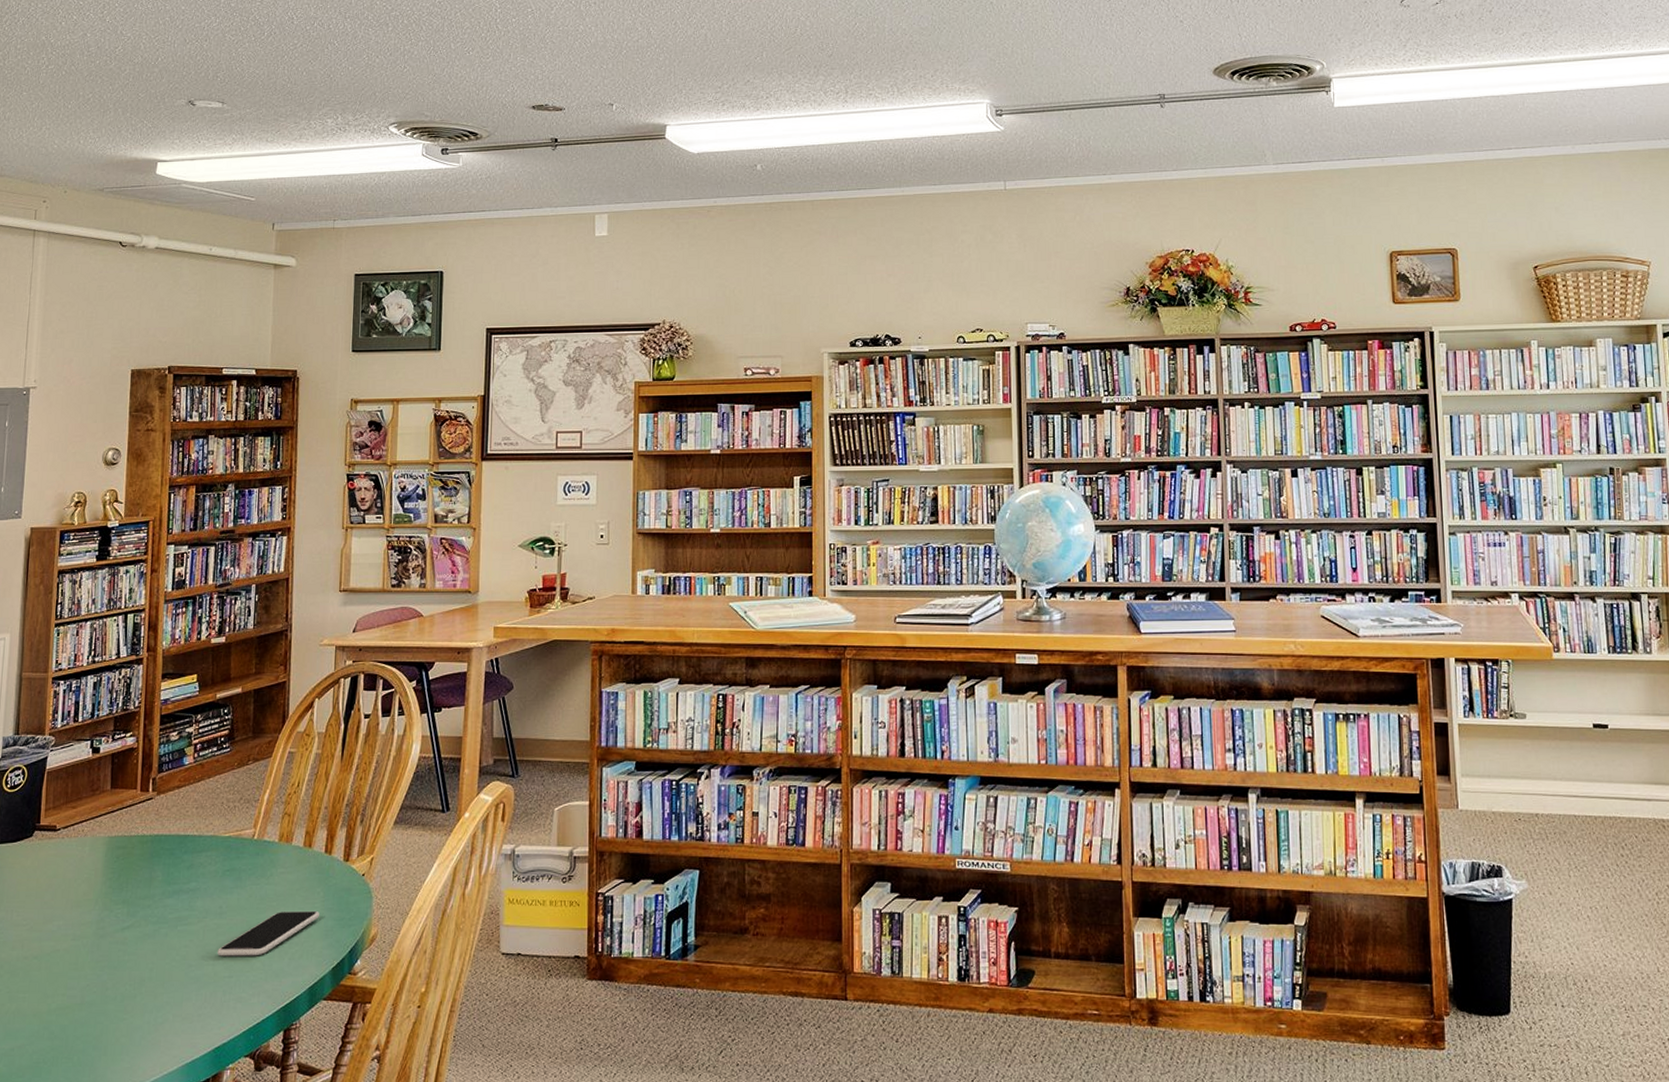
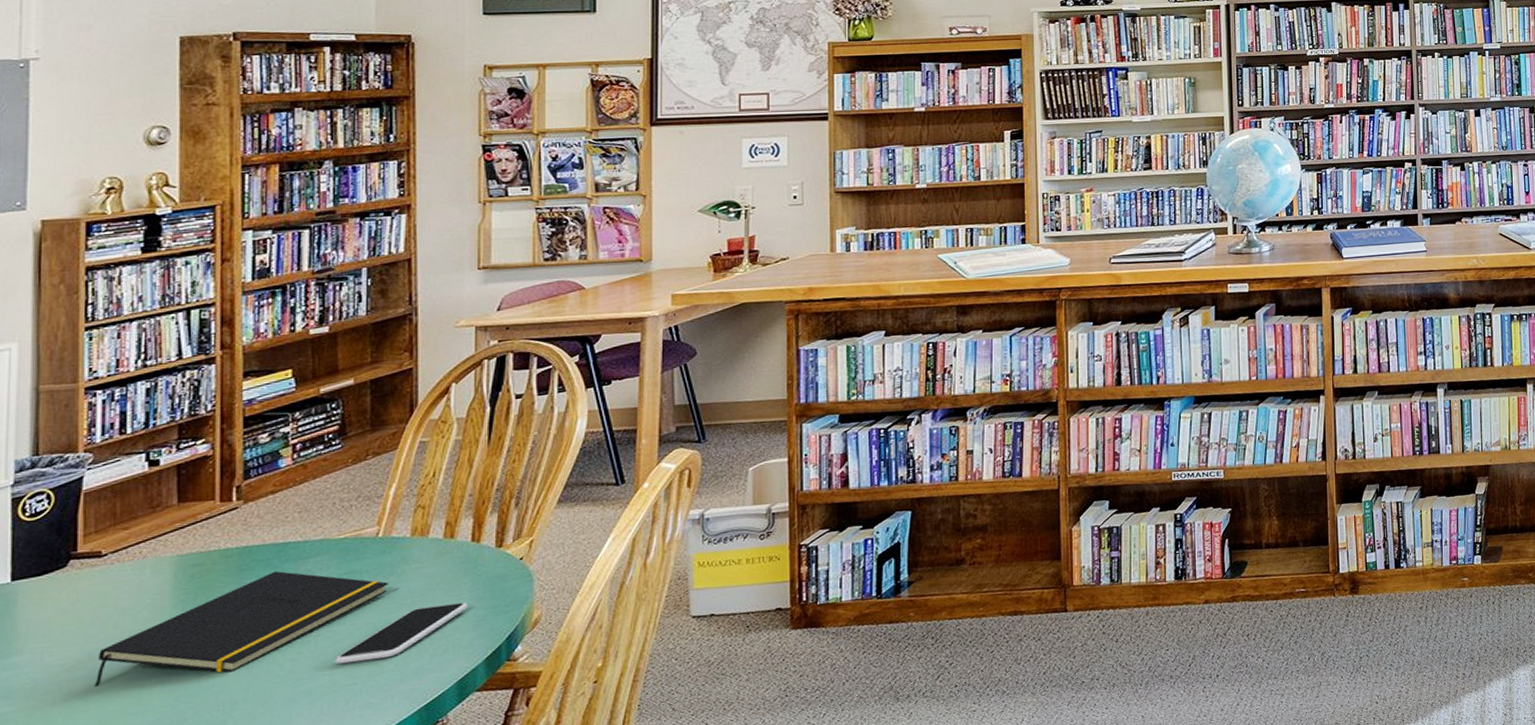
notepad: none [46,861,260,950] -> present [94,570,389,687]

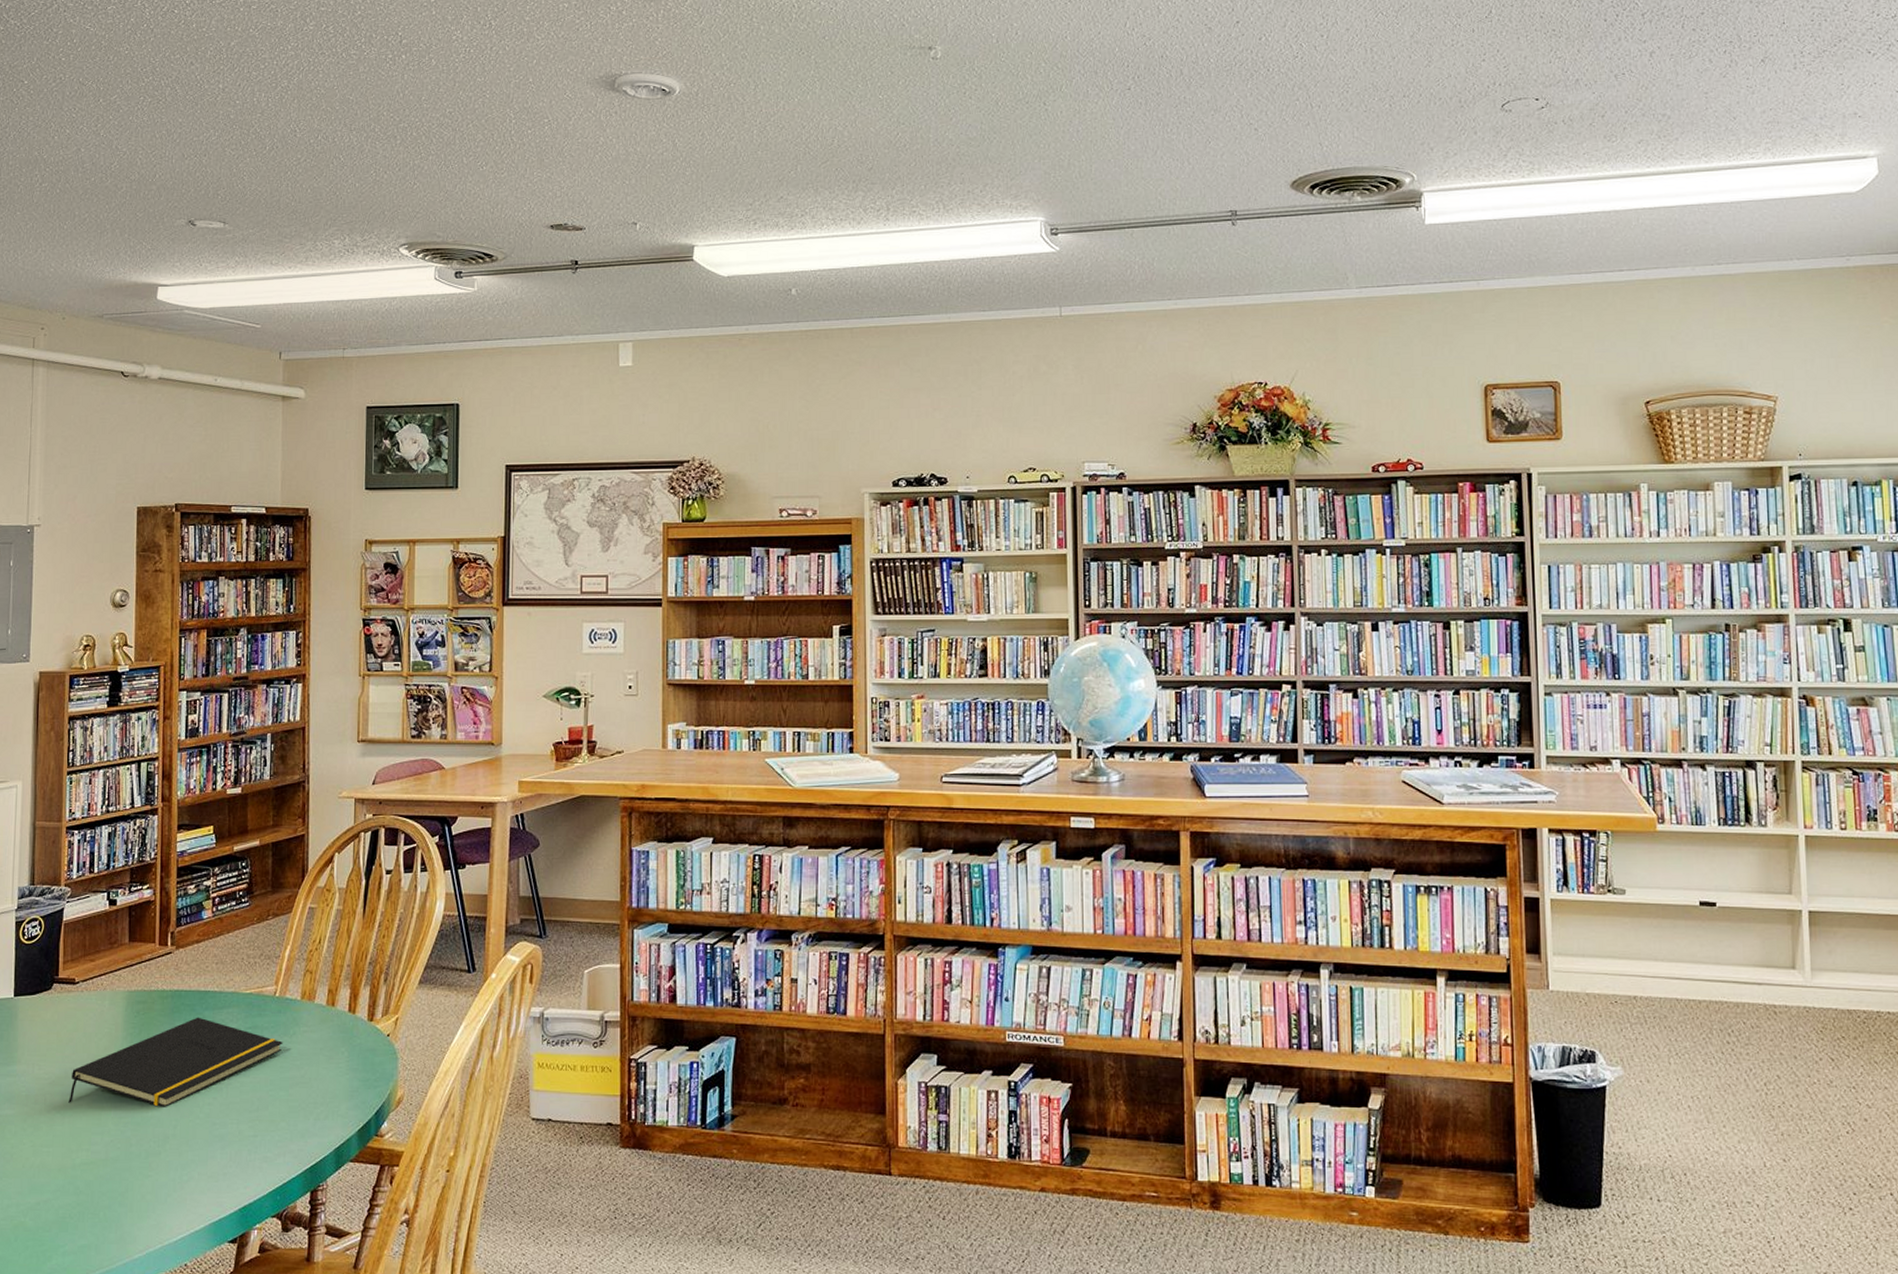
smartphone: present [336,602,467,665] -> none [241,1071,344,1116]

